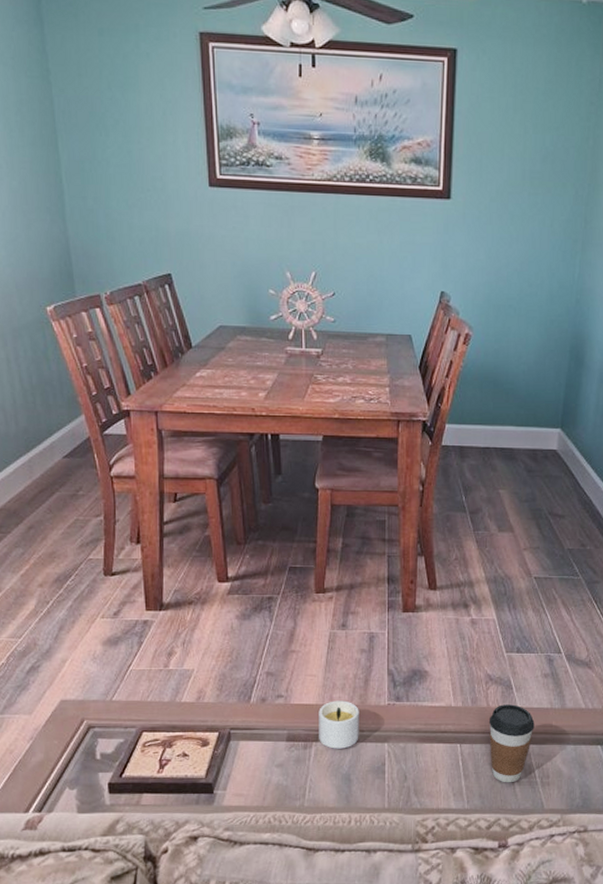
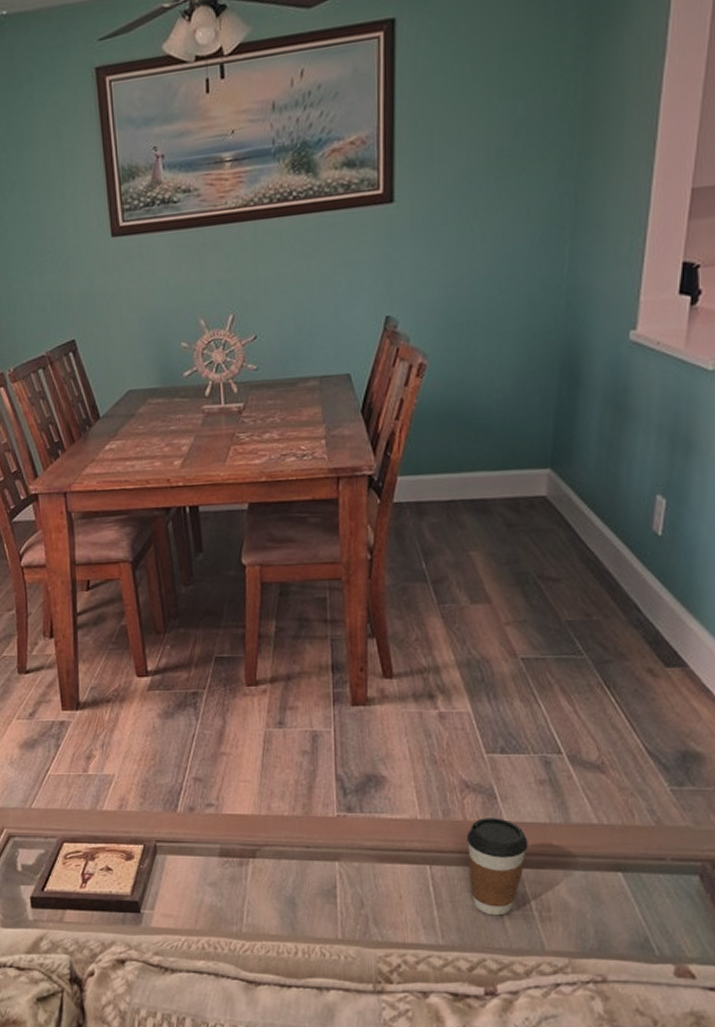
candle: present [319,700,359,749] -> none [255,811,304,867]

